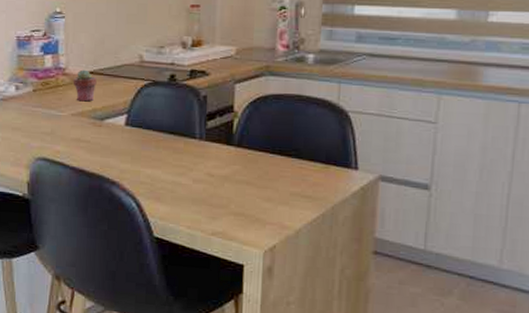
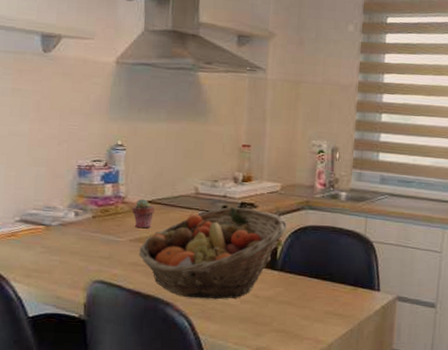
fruit basket: none [81,76,244,179] -> present [138,207,287,300]

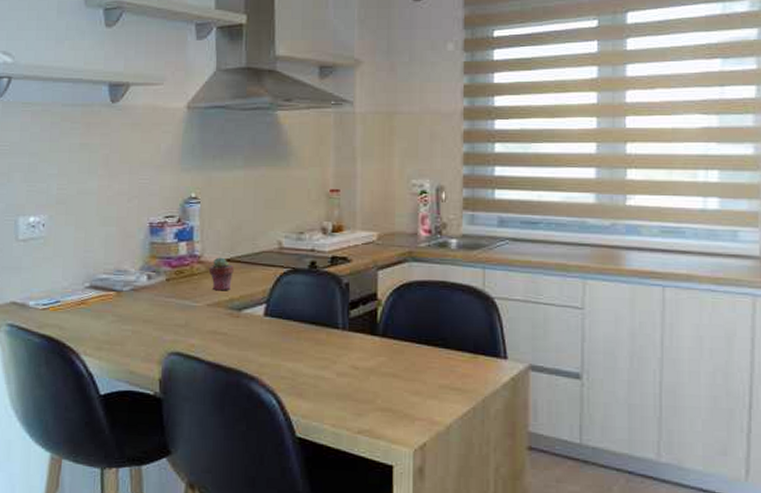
fruit basket: present [138,207,287,300] -> none [217,263,387,372]

